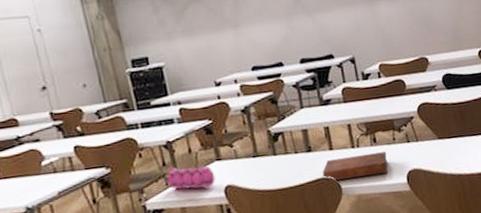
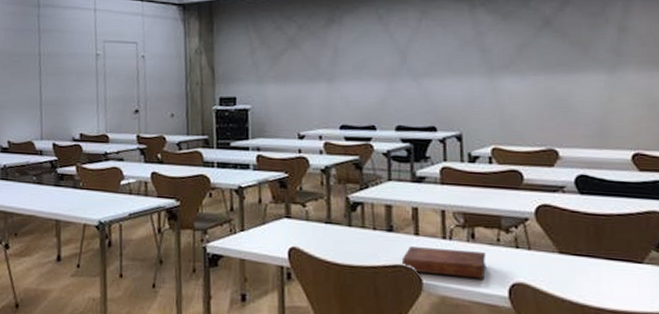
pencil case: present [164,166,216,190] -> none [229,213,281,245]

